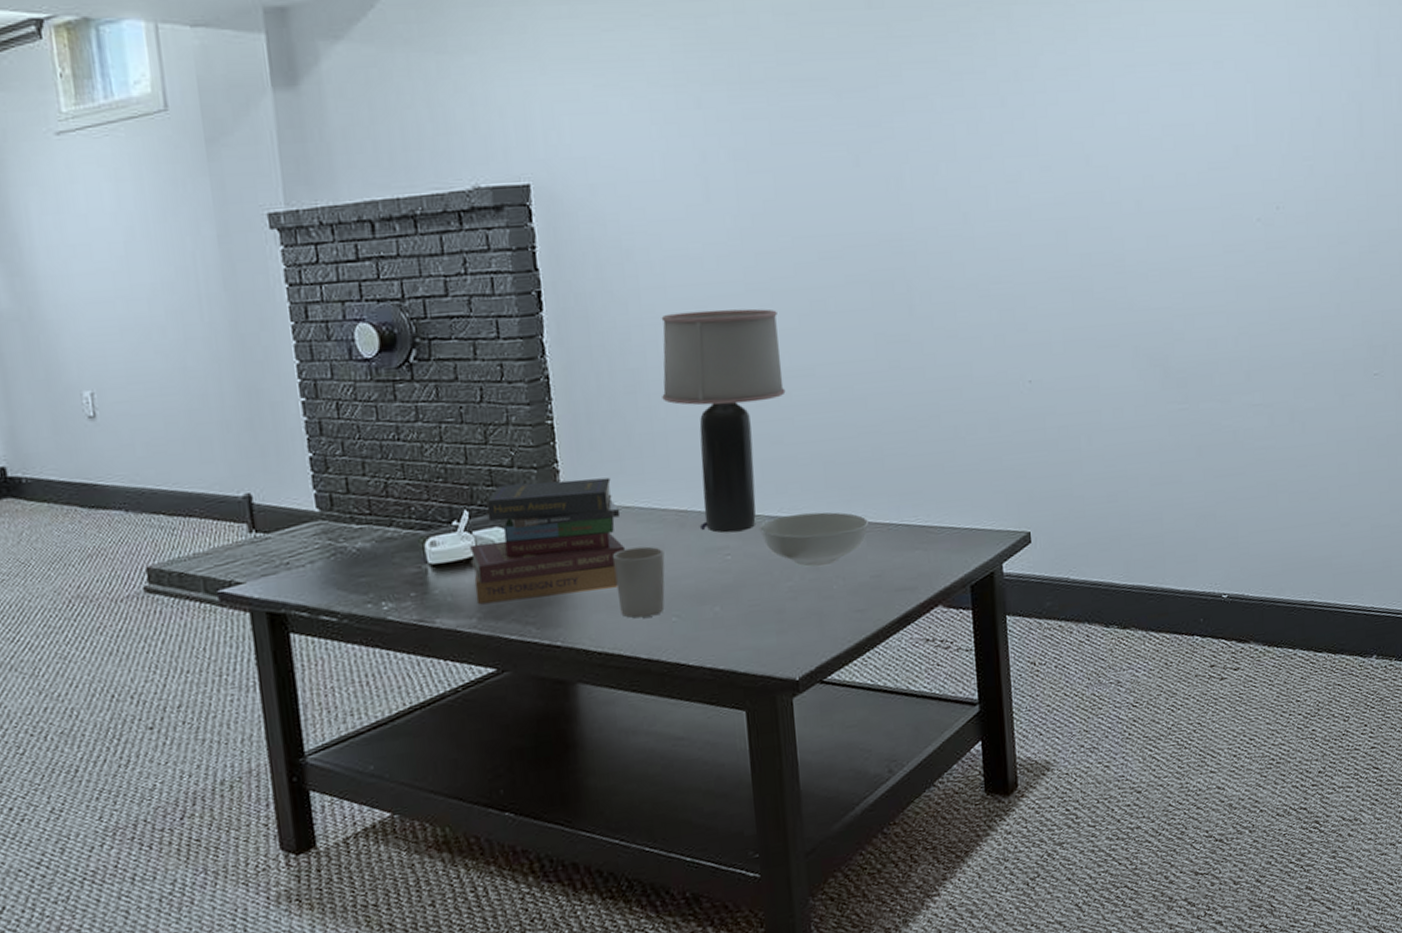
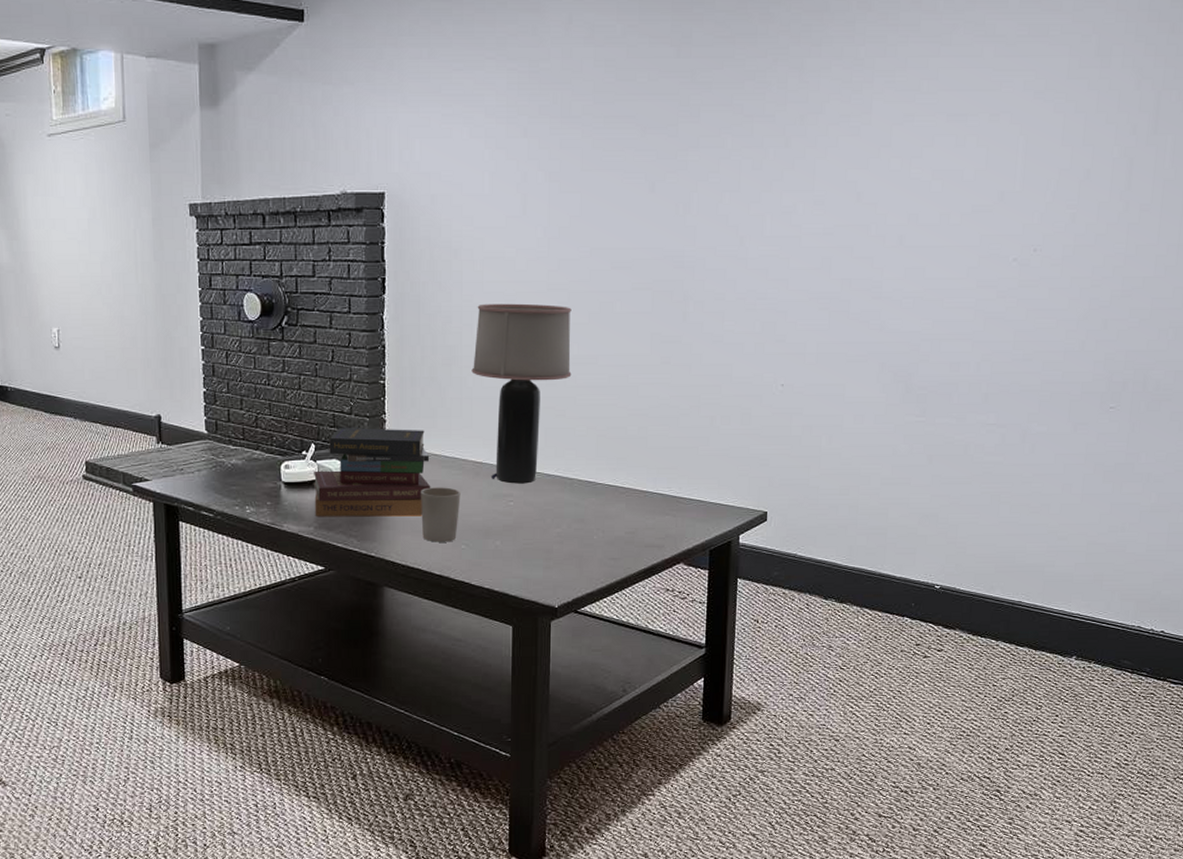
bowl: present [760,512,869,567] -> none [539,475,630,518]

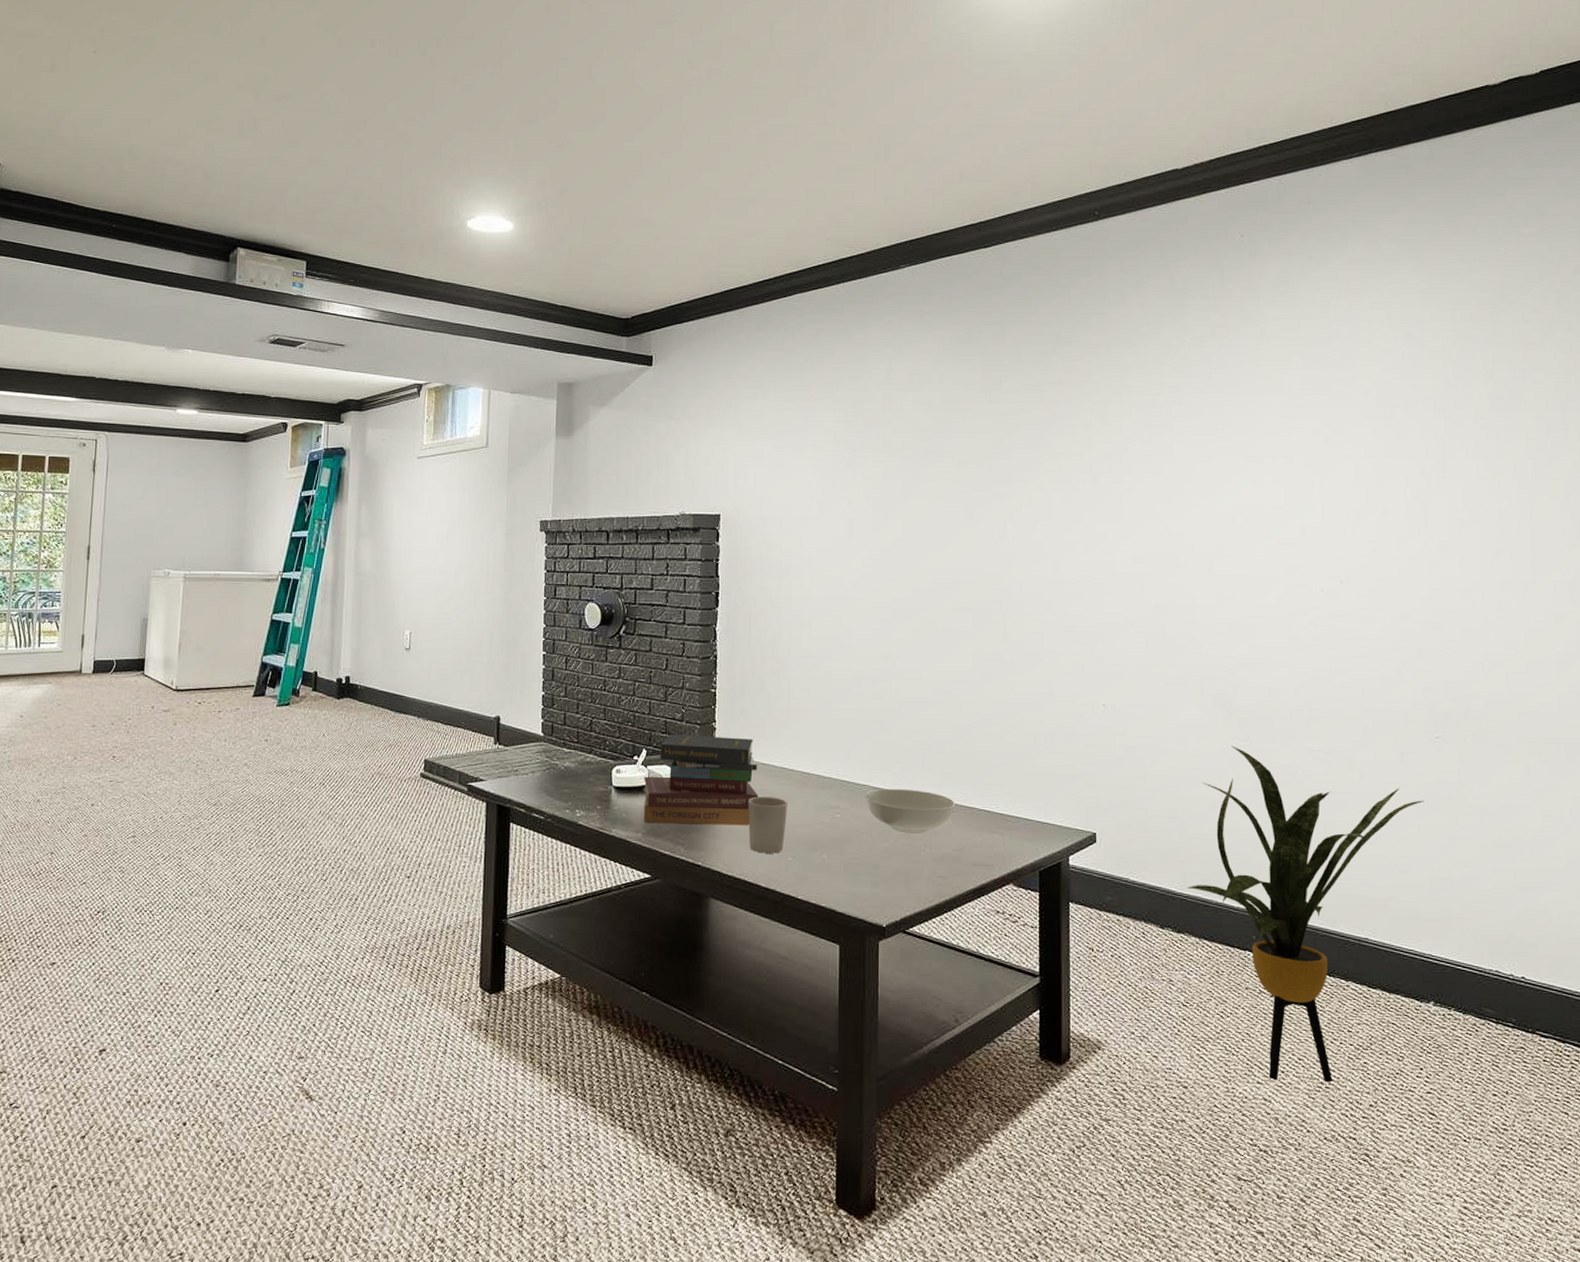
table lamp: present [471,303,572,484] -> none [799,619,897,796]
bowl: none [539,475,630,518] -> present [866,789,956,834]
house plant: none [853,422,1091,732] -> present [1187,745,1424,1083]

